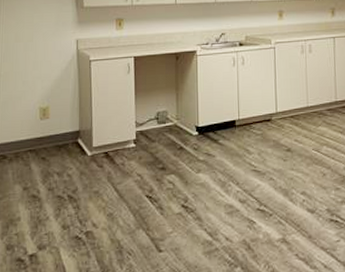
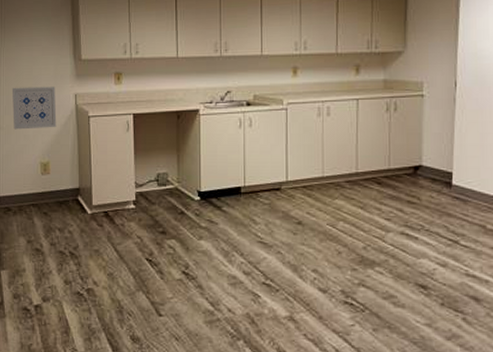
wall art: none [11,33,58,76] -> present [12,86,57,130]

